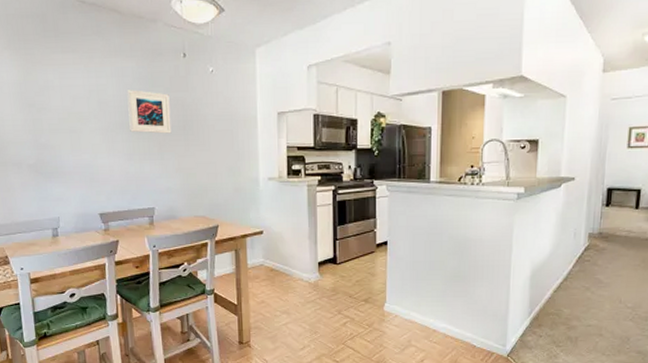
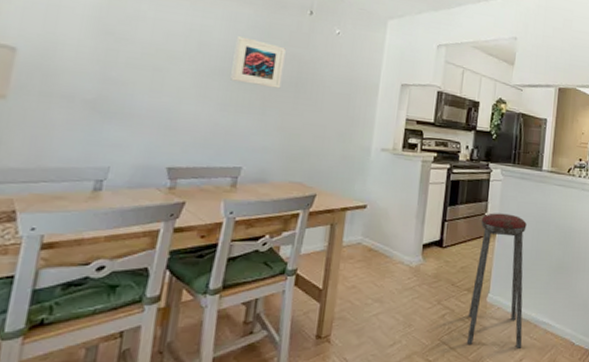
music stool: none [368,228,423,351] -> present [466,213,527,348]

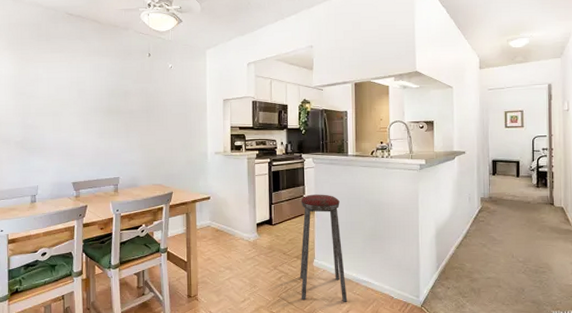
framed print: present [230,36,286,89] -> none [101,81,137,117]

